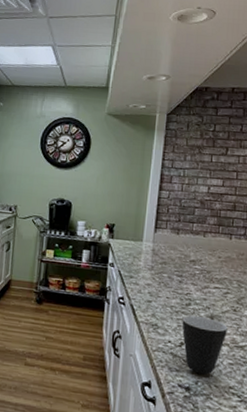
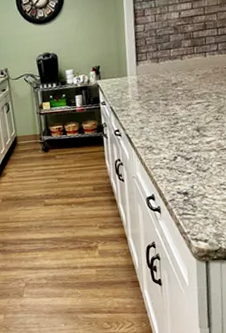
mug: present [182,315,228,375] -> none [172,130,213,180]

